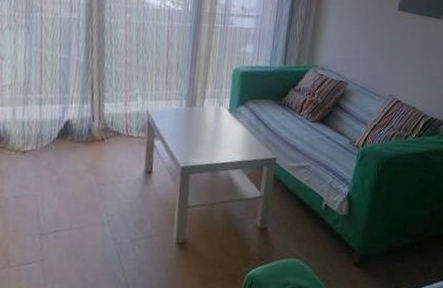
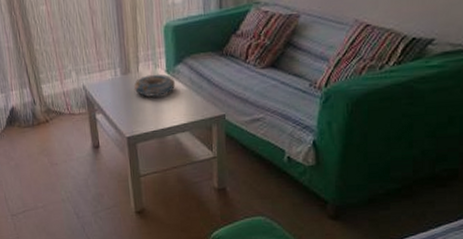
decorative bowl: none [196,111,236,132] -> present [133,74,176,98]

